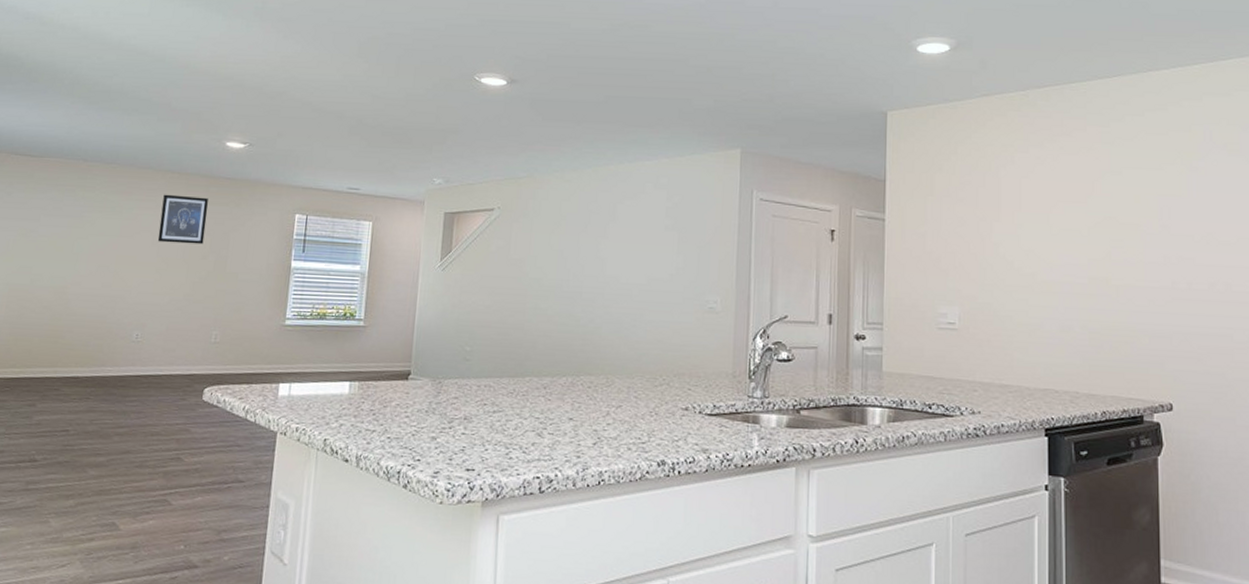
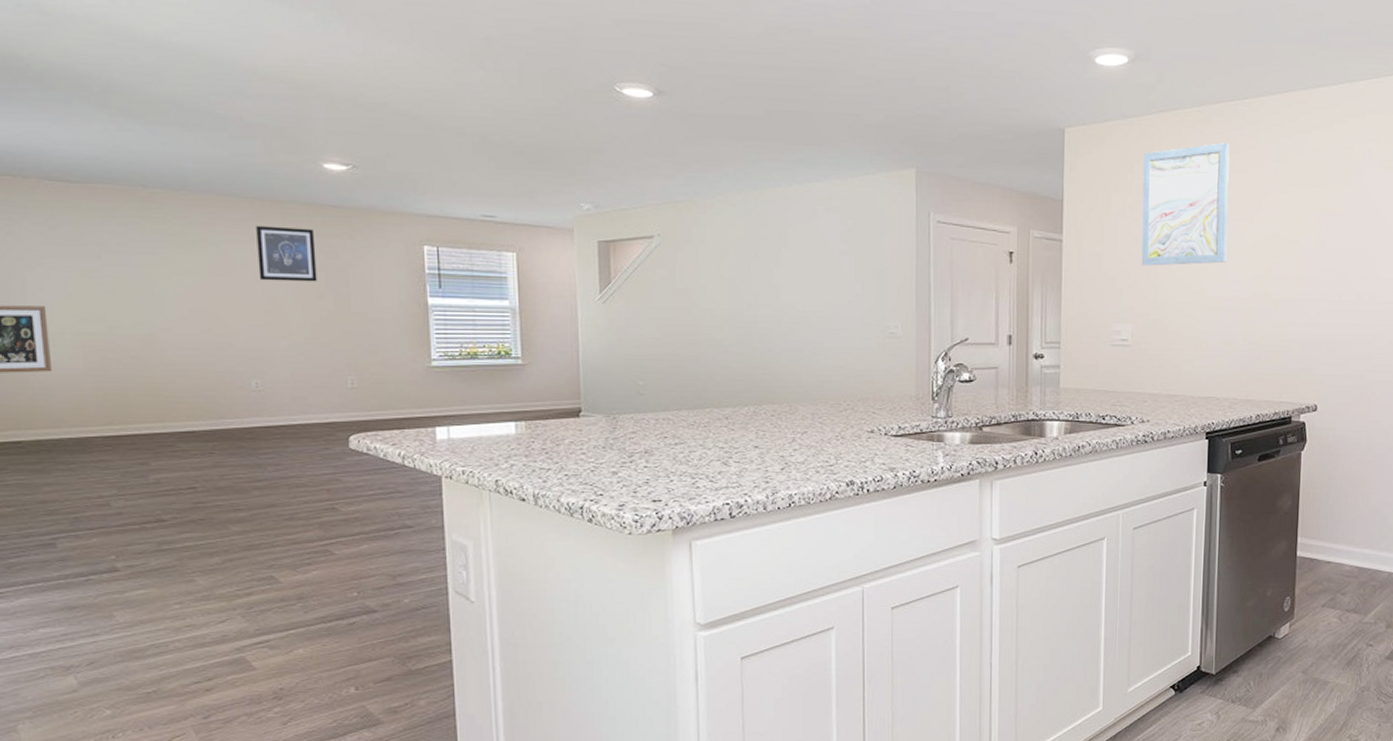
wall art: none [967,125,1060,247] -> present [1141,143,1230,266]

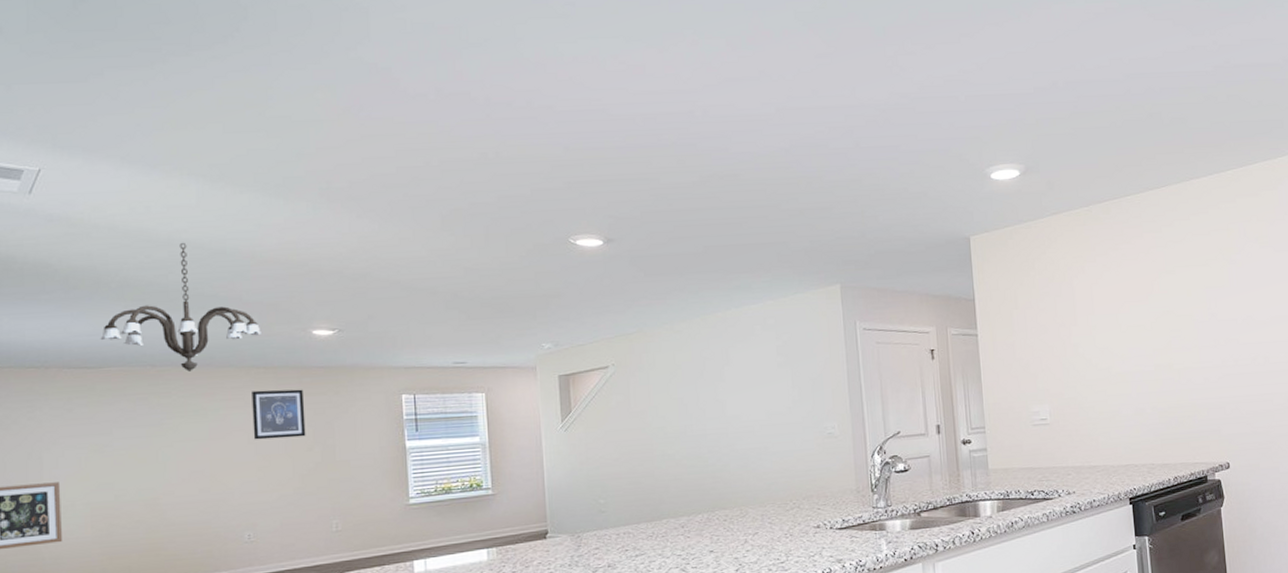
chandelier: none [83,46,266,197] -> present [100,242,261,371]
wall art: present [1141,143,1230,266] -> none [1042,235,1129,351]

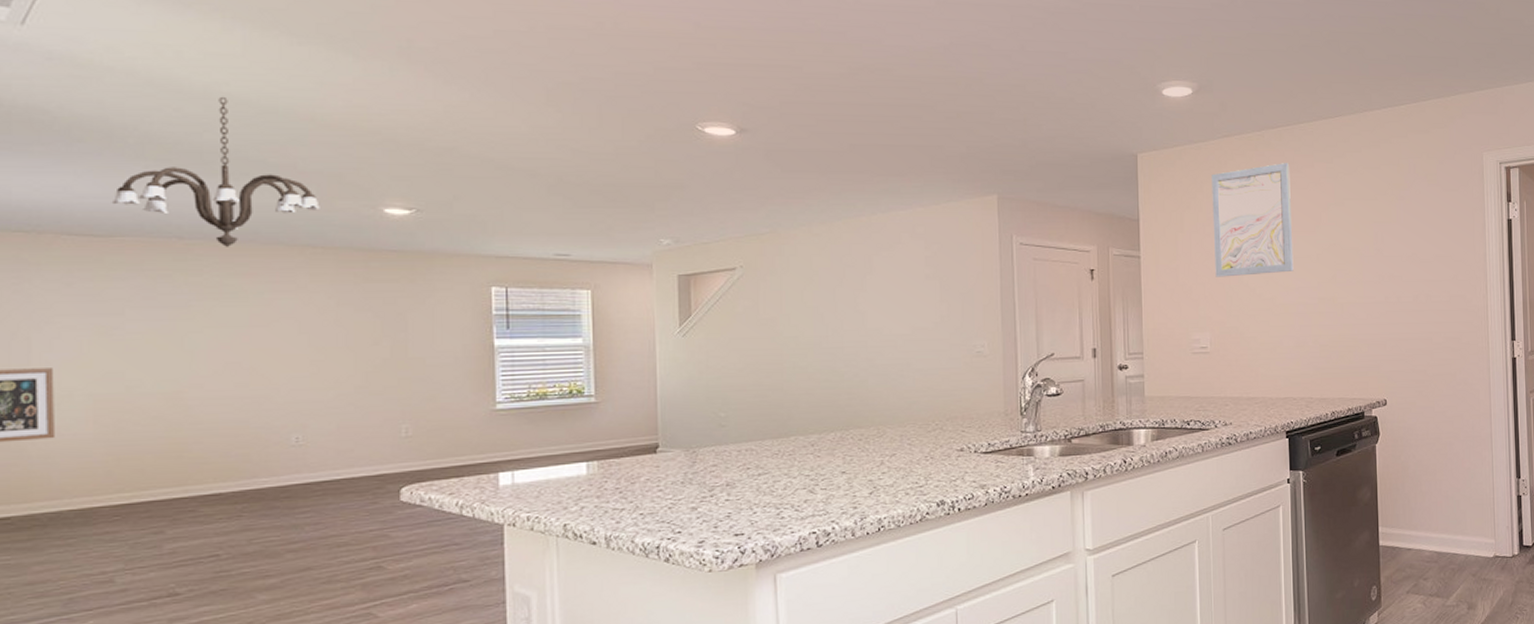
wall art: present [252,389,306,440] -> none [306,273,372,330]
wall art: none [1042,235,1129,351] -> present [1211,163,1294,277]

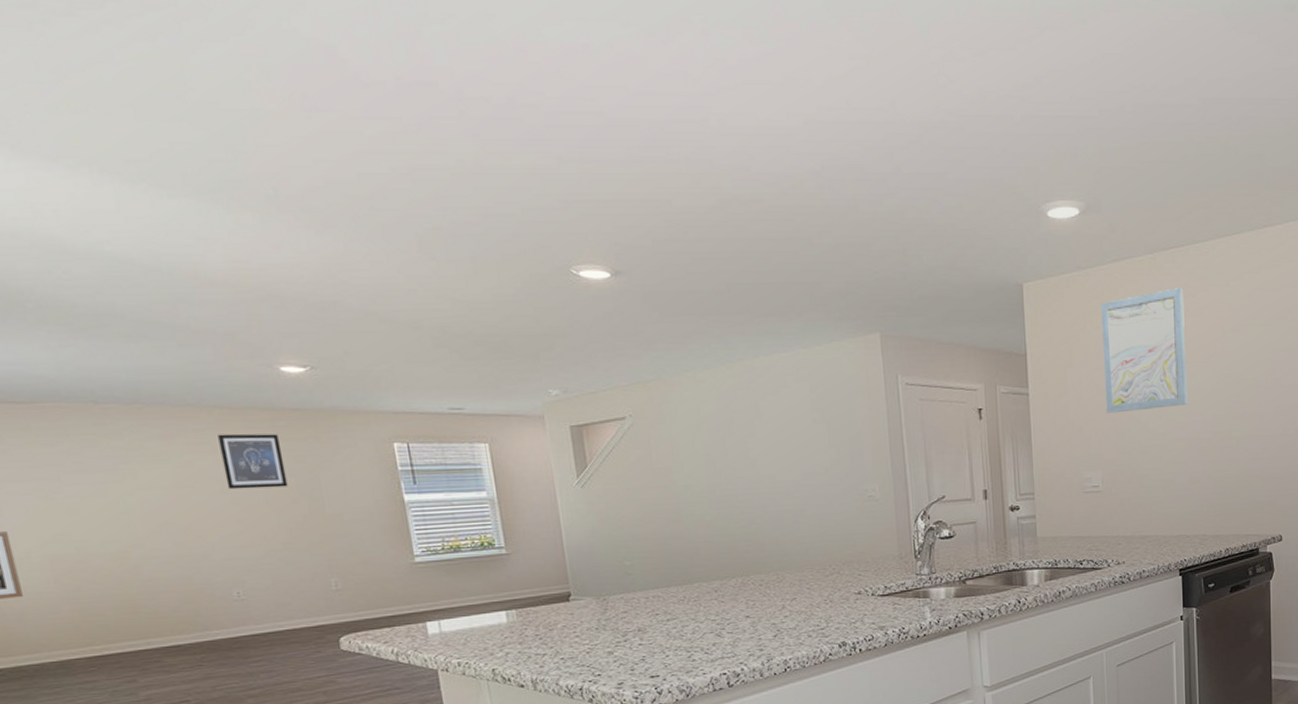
chandelier: present [111,96,320,247] -> none [25,255,220,410]
wall art: none [306,273,372,330] -> present [218,433,288,490]

